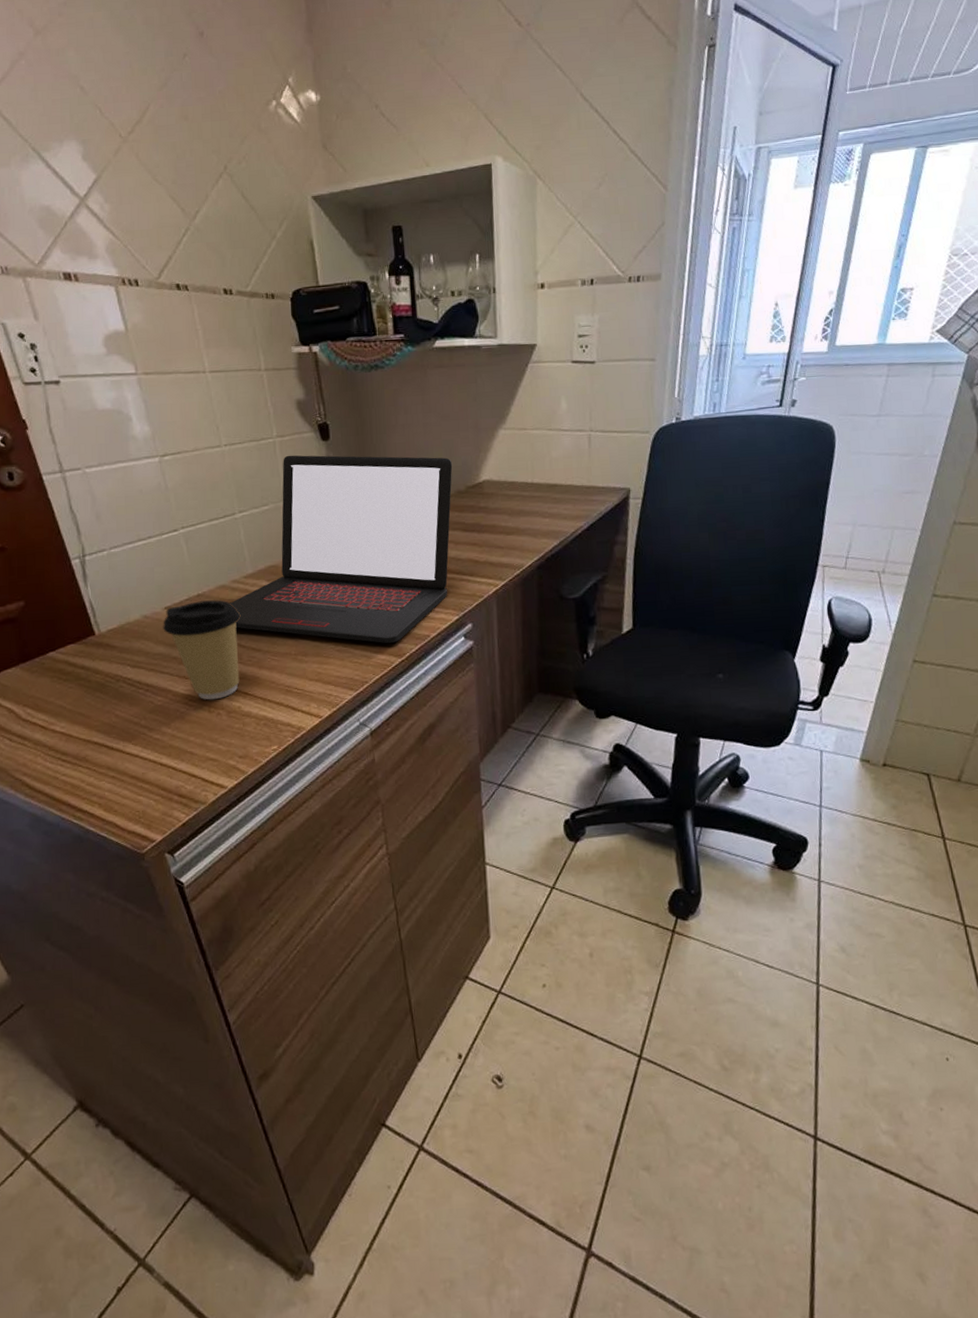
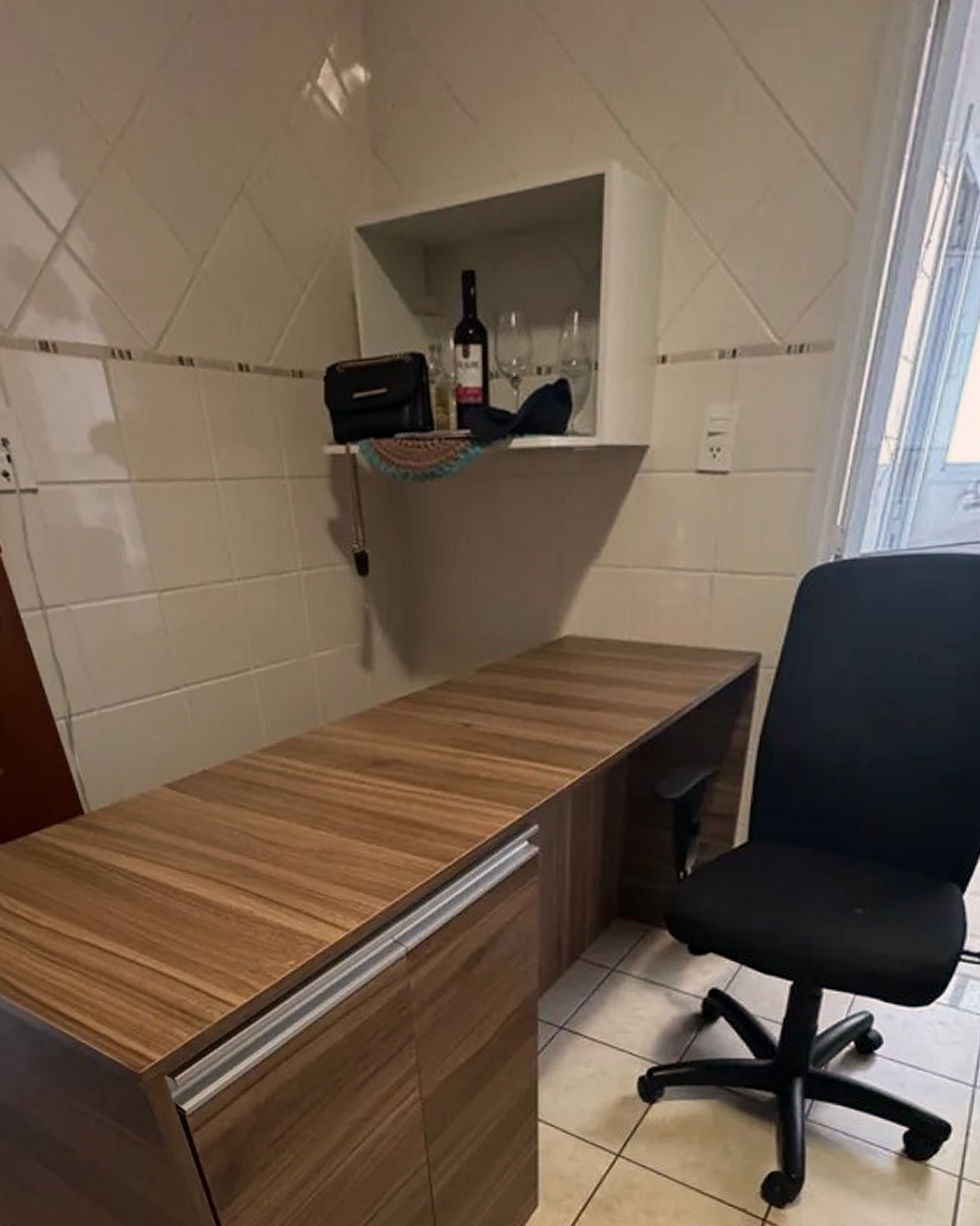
coffee cup: present [163,600,241,700] -> none [162,778,254,901]
laptop: present [230,455,453,643] -> none [241,594,526,843]

